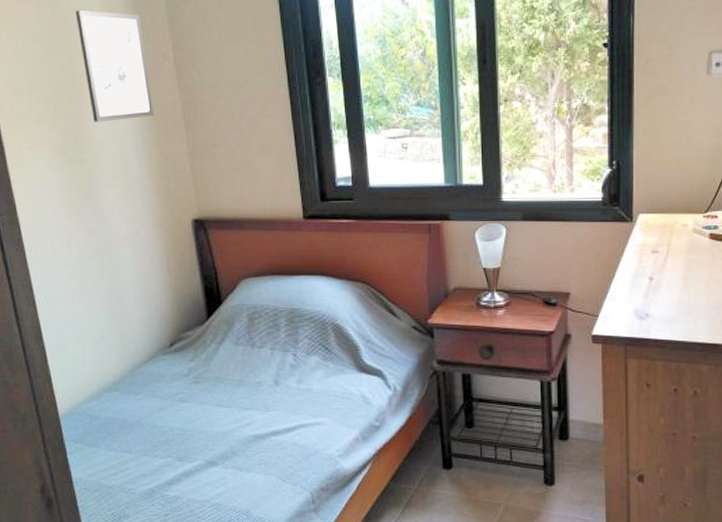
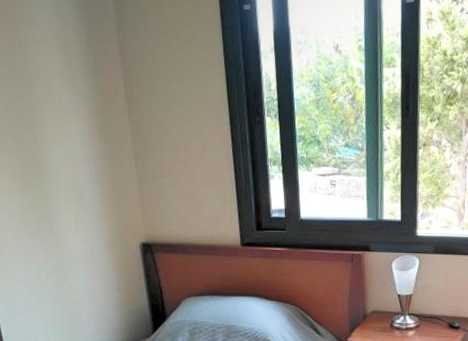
wall art: present [75,9,154,122] -> none [33,43,107,150]

